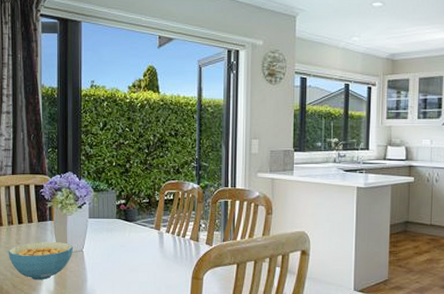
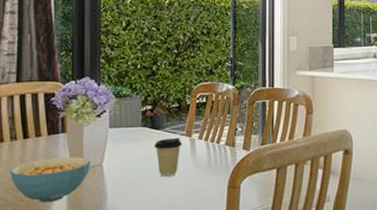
coffee cup: none [126,230,152,265] -> present [153,137,183,177]

